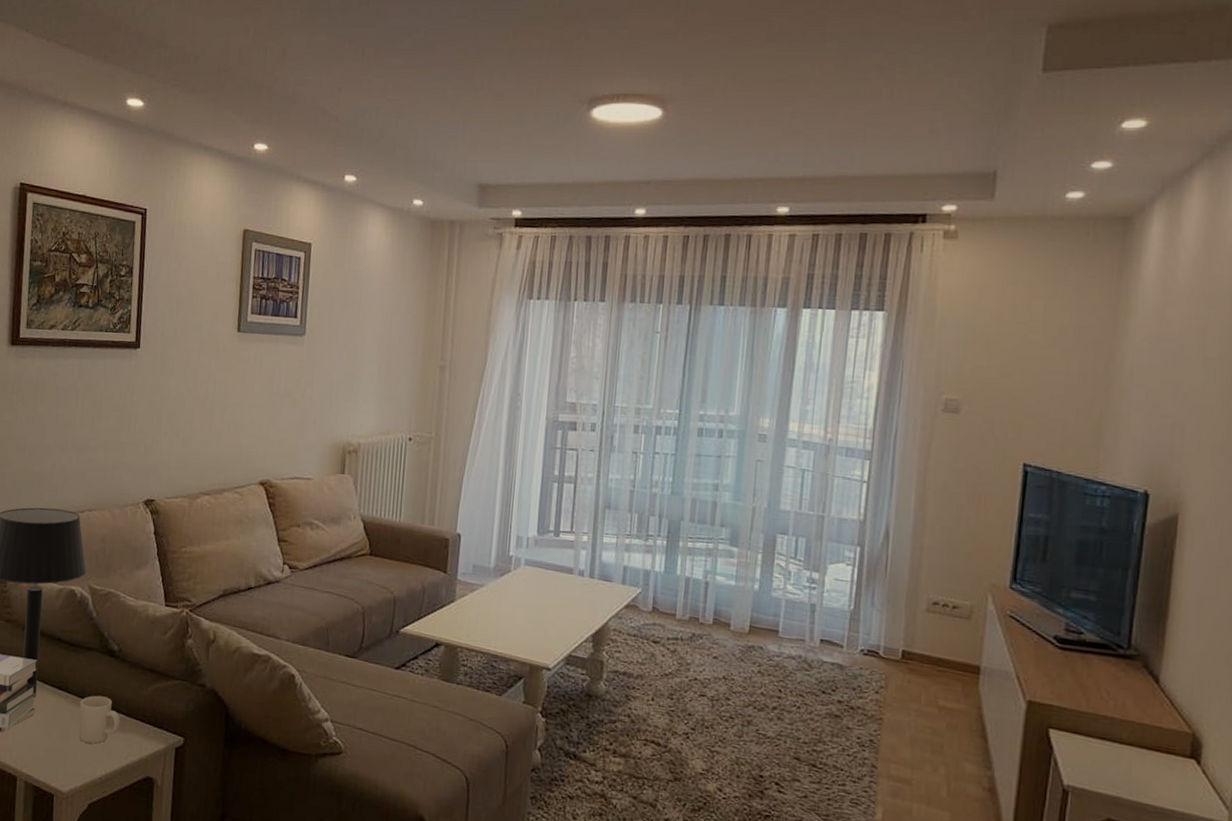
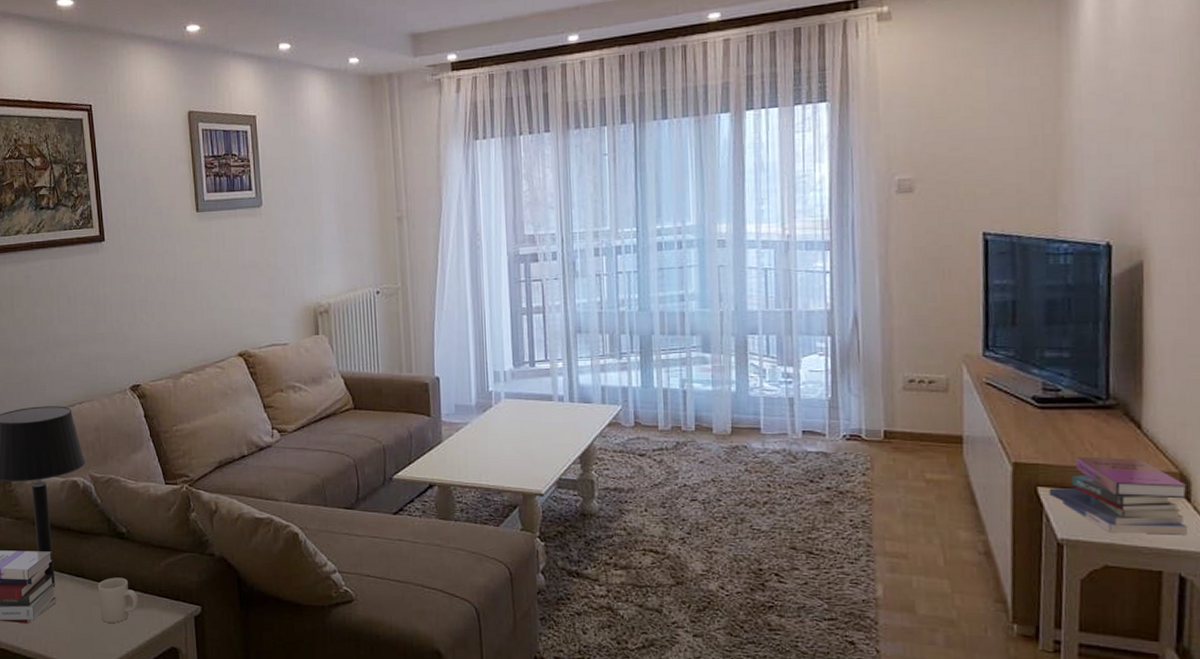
books: none [1060,703,1199,798] -> present [1048,456,1187,535]

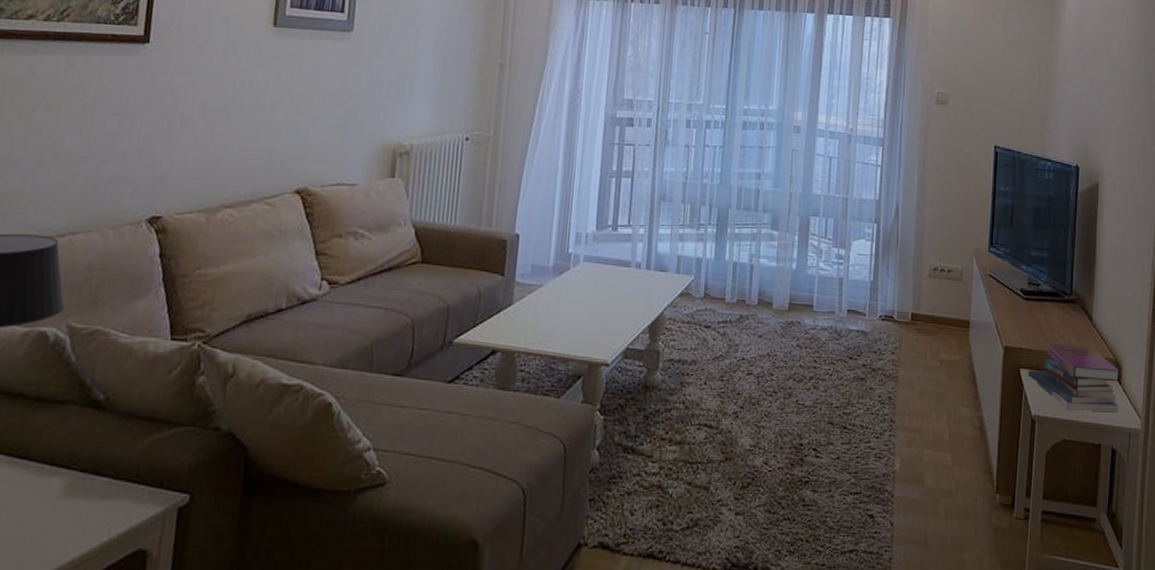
mug: present [97,577,139,623] -> none [44,458,105,520]

